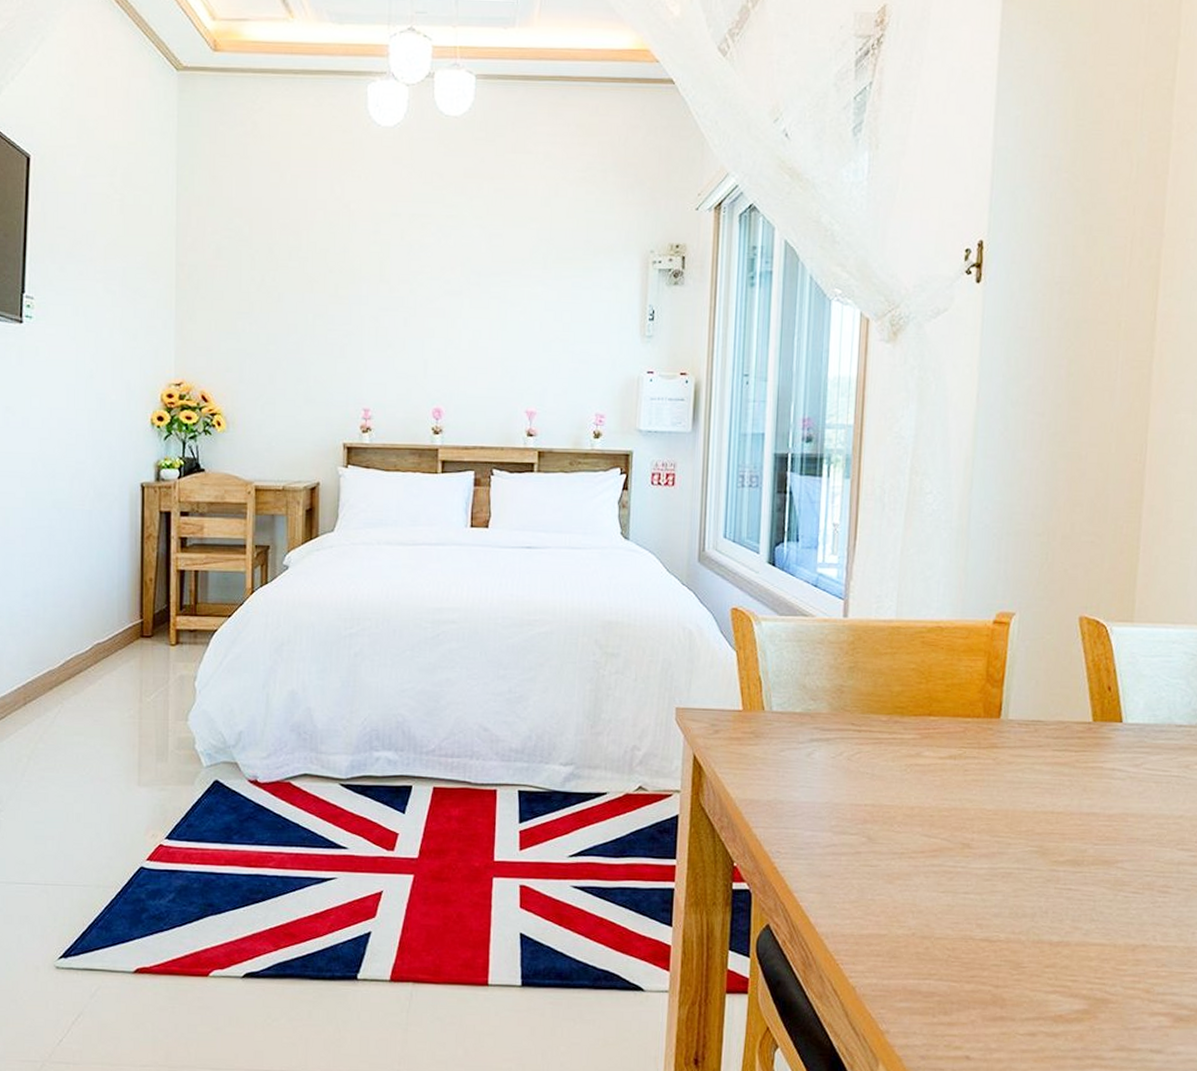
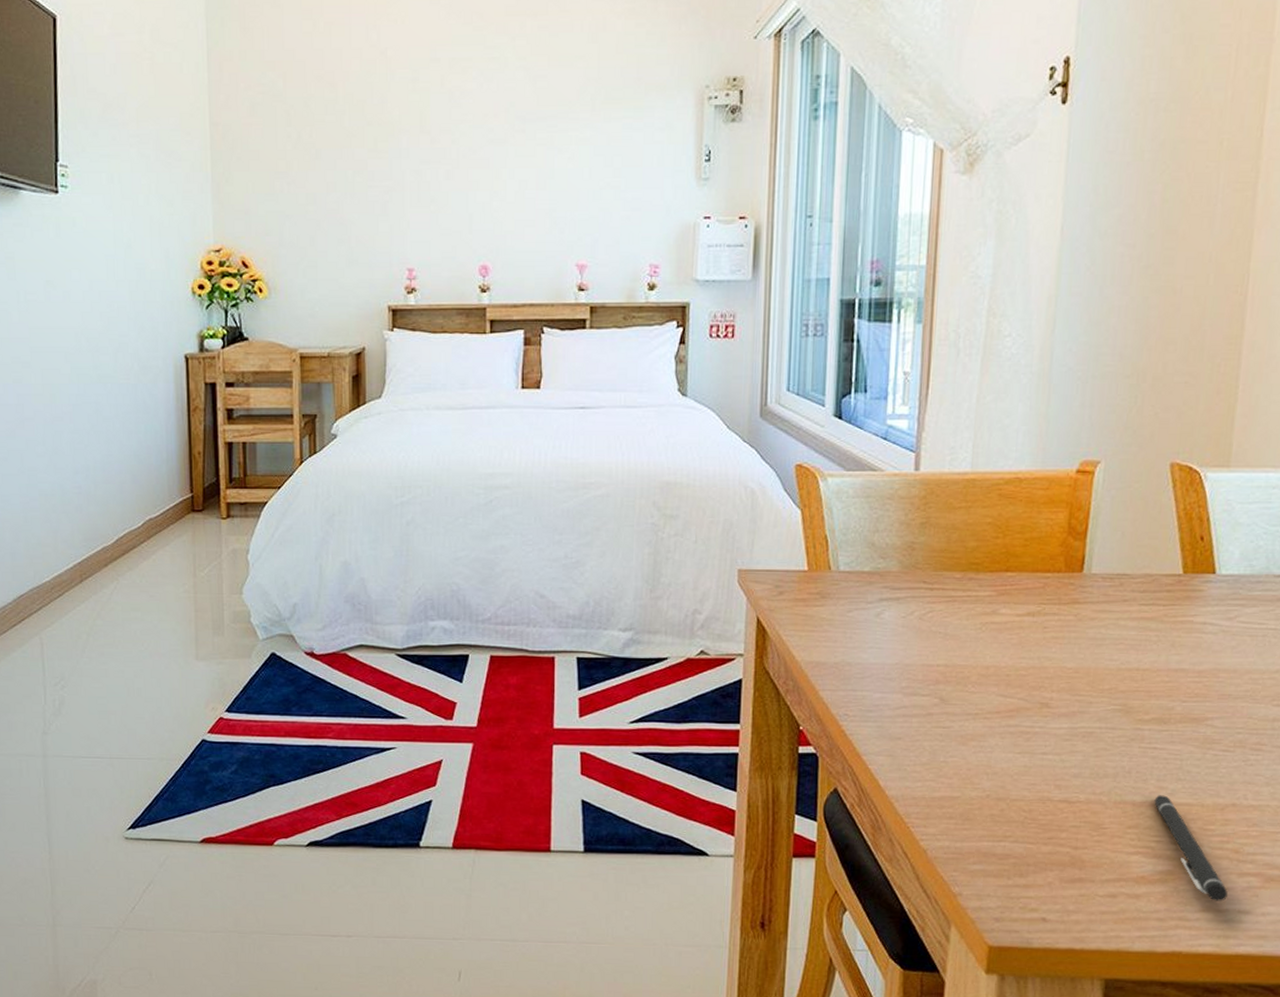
pen: none [1069,935,1140,1041] -> present [1154,795,1228,901]

